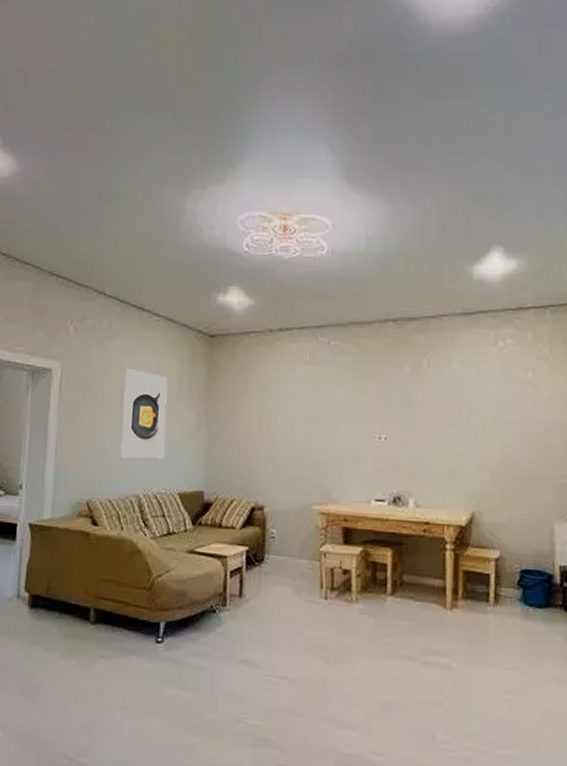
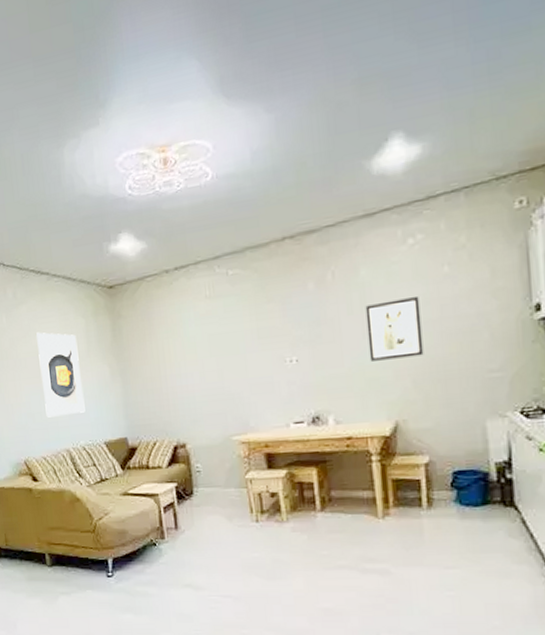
wall art: none [454,395,504,452] -> present [365,295,424,361]

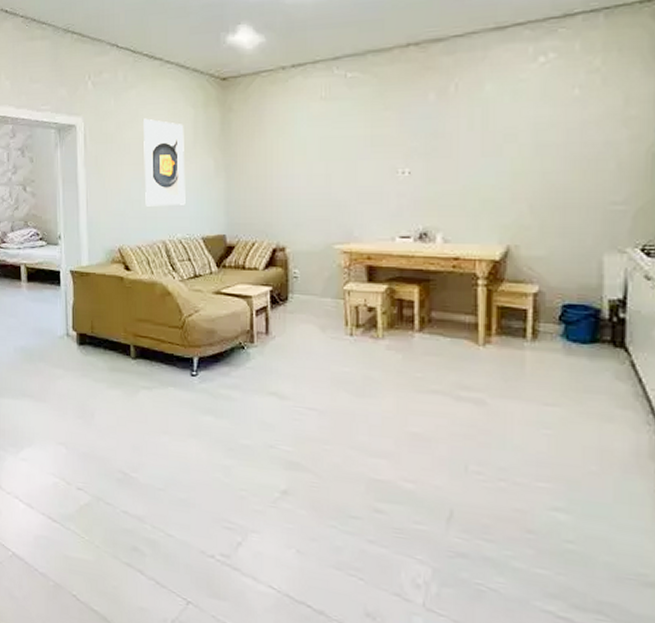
wall art: present [365,295,424,361] -> none [486,117,545,181]

